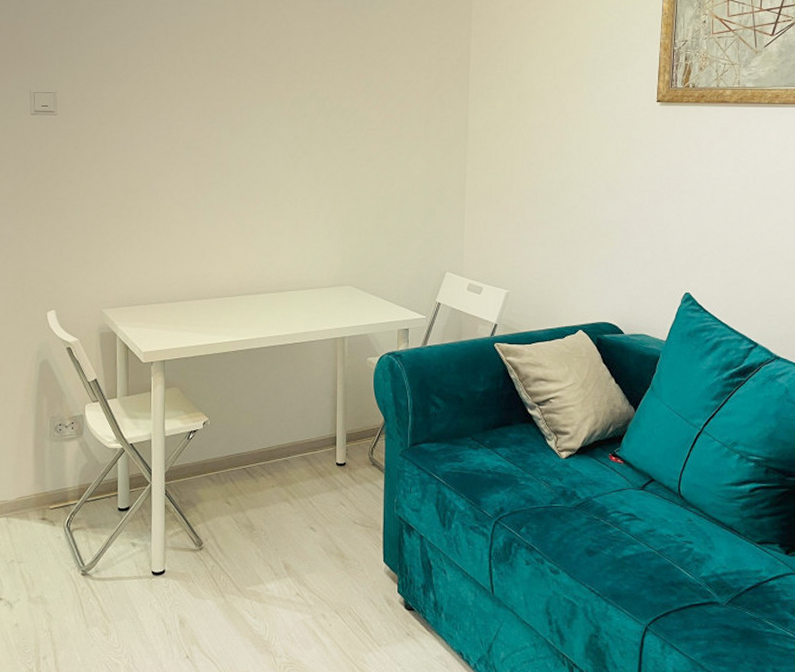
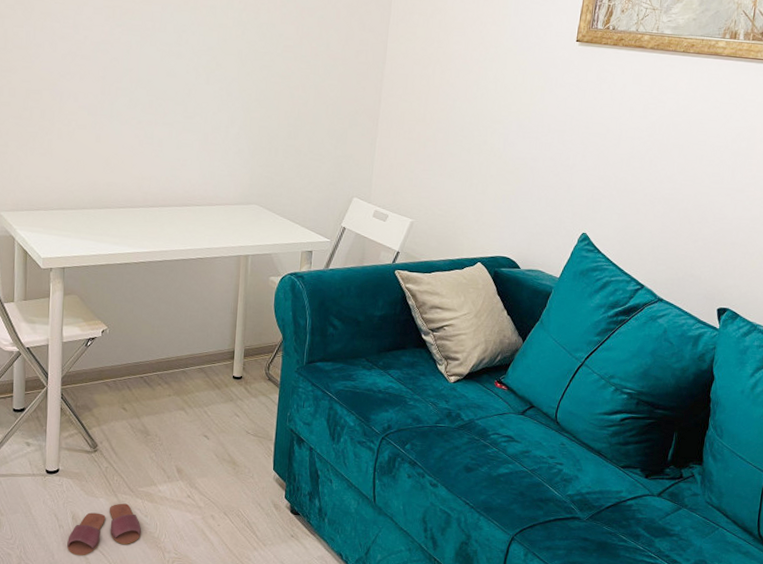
slippers: none [175,604,250,664] -> present [67,503,141,556]

